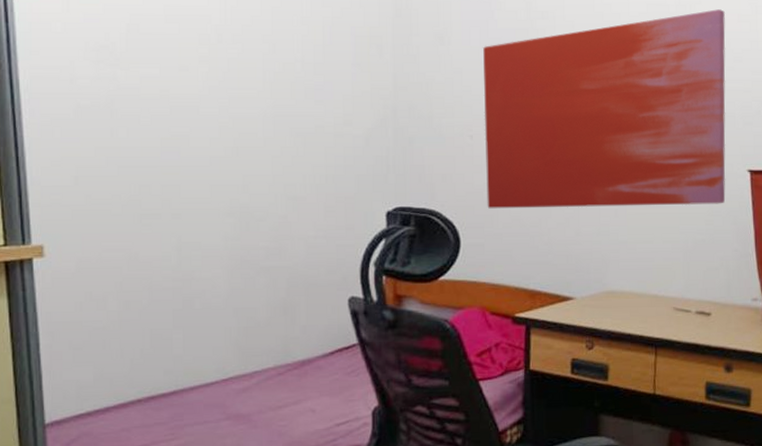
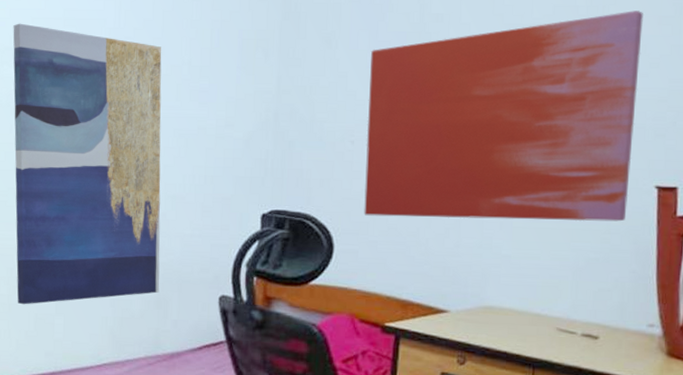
wall art: none [108,19,286,321] -> present [13,23,162,305]

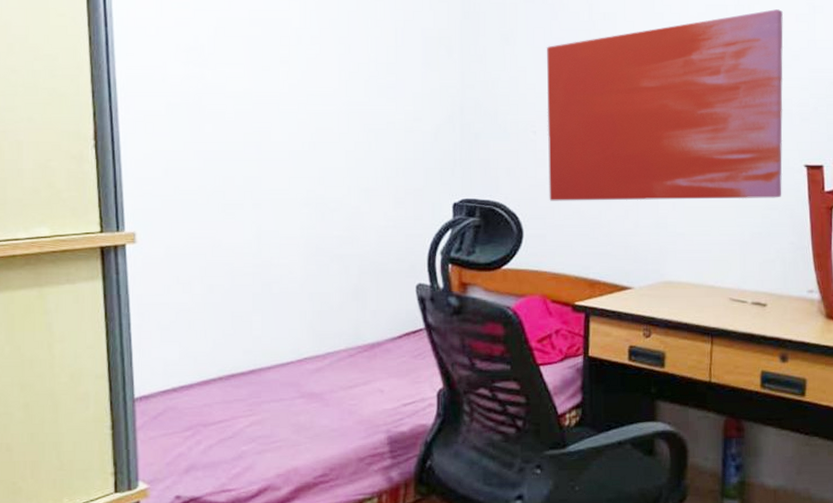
wall art: present [13,23,162,305] -> none [197,23,357,304]

